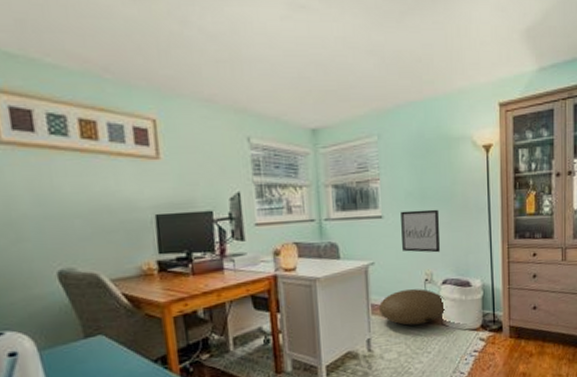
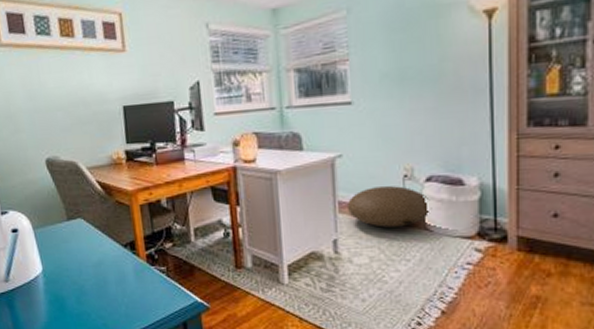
wall art: present [401,209,441,253] -> none [374,92,425,144]

